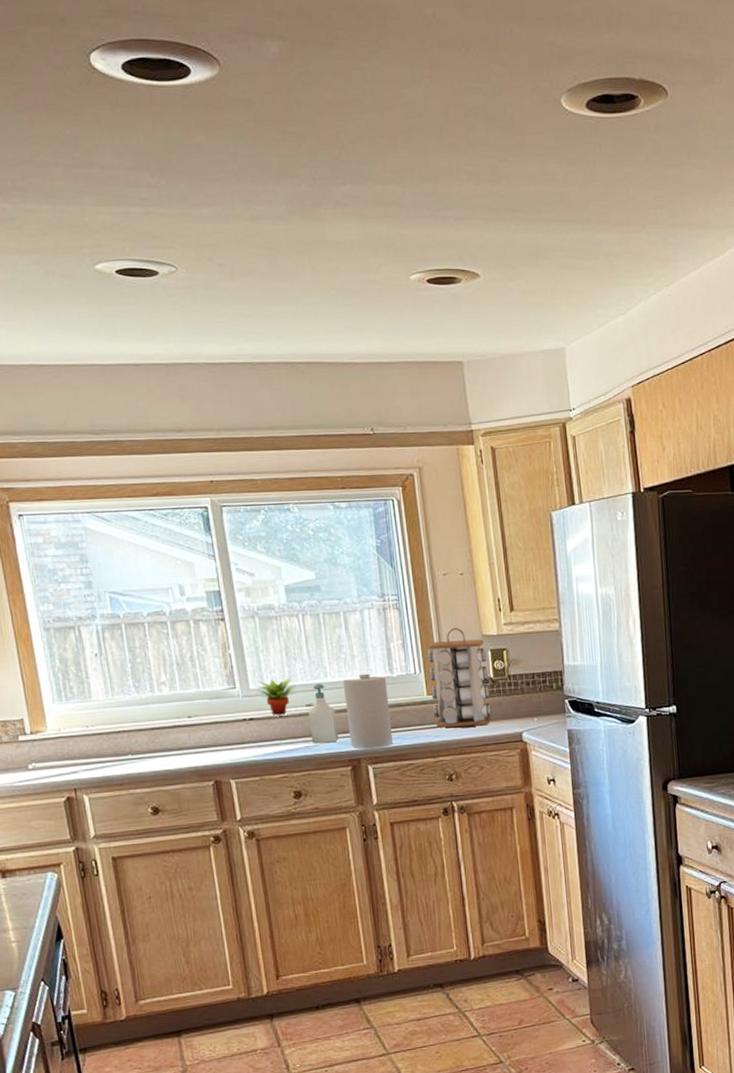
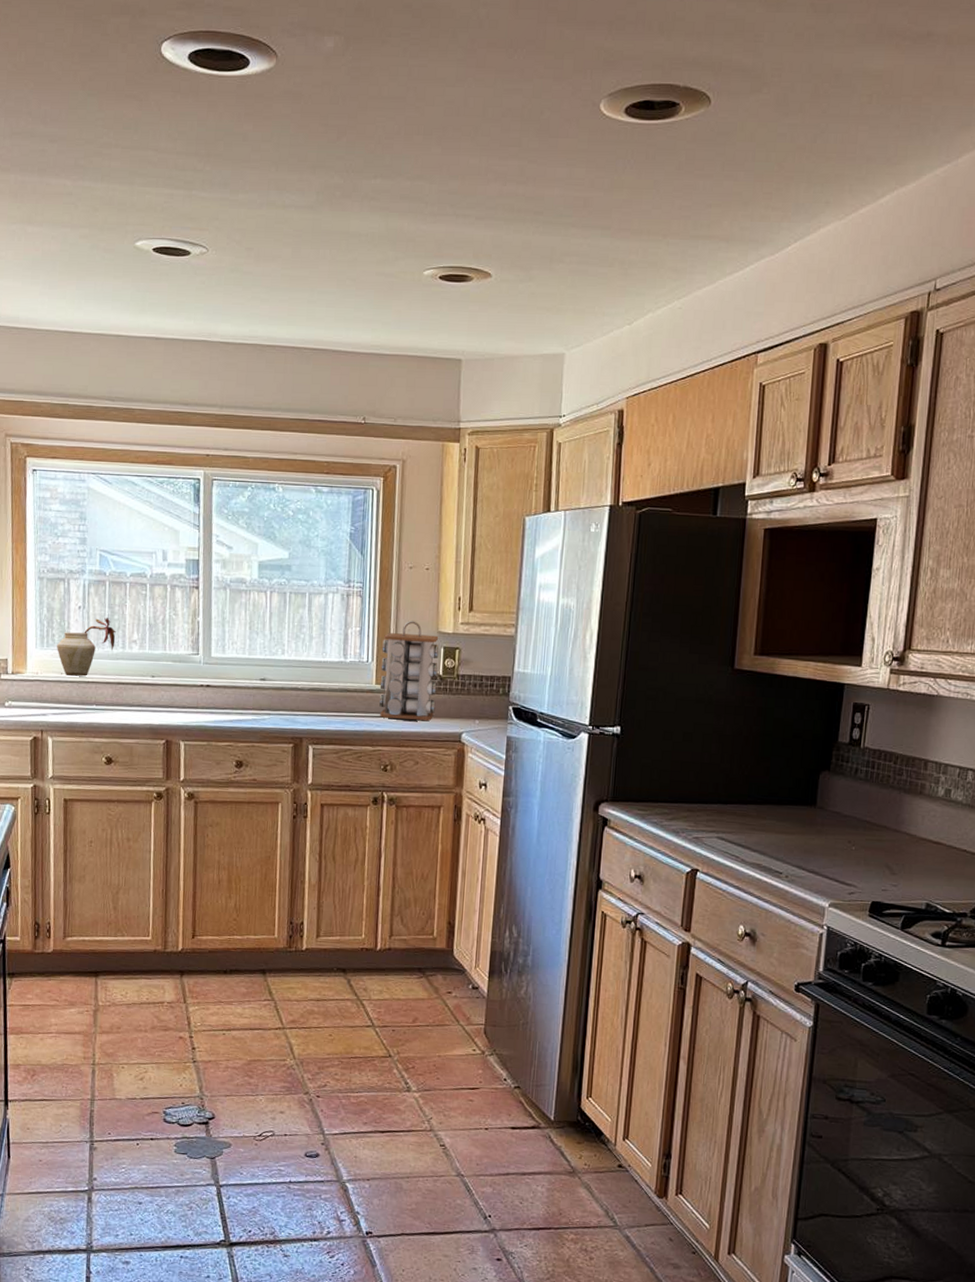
vase: none [77,662,142,729] -> present [57,618,116,677]
succulent plant: present [254,676,296,716] -> none [216,649,254,687]
soap bottle: present [308,684,339,743] -> none [260,660,287,719]
paper towel holder: present [343,673,393,750] -> none [296,655,339,730]

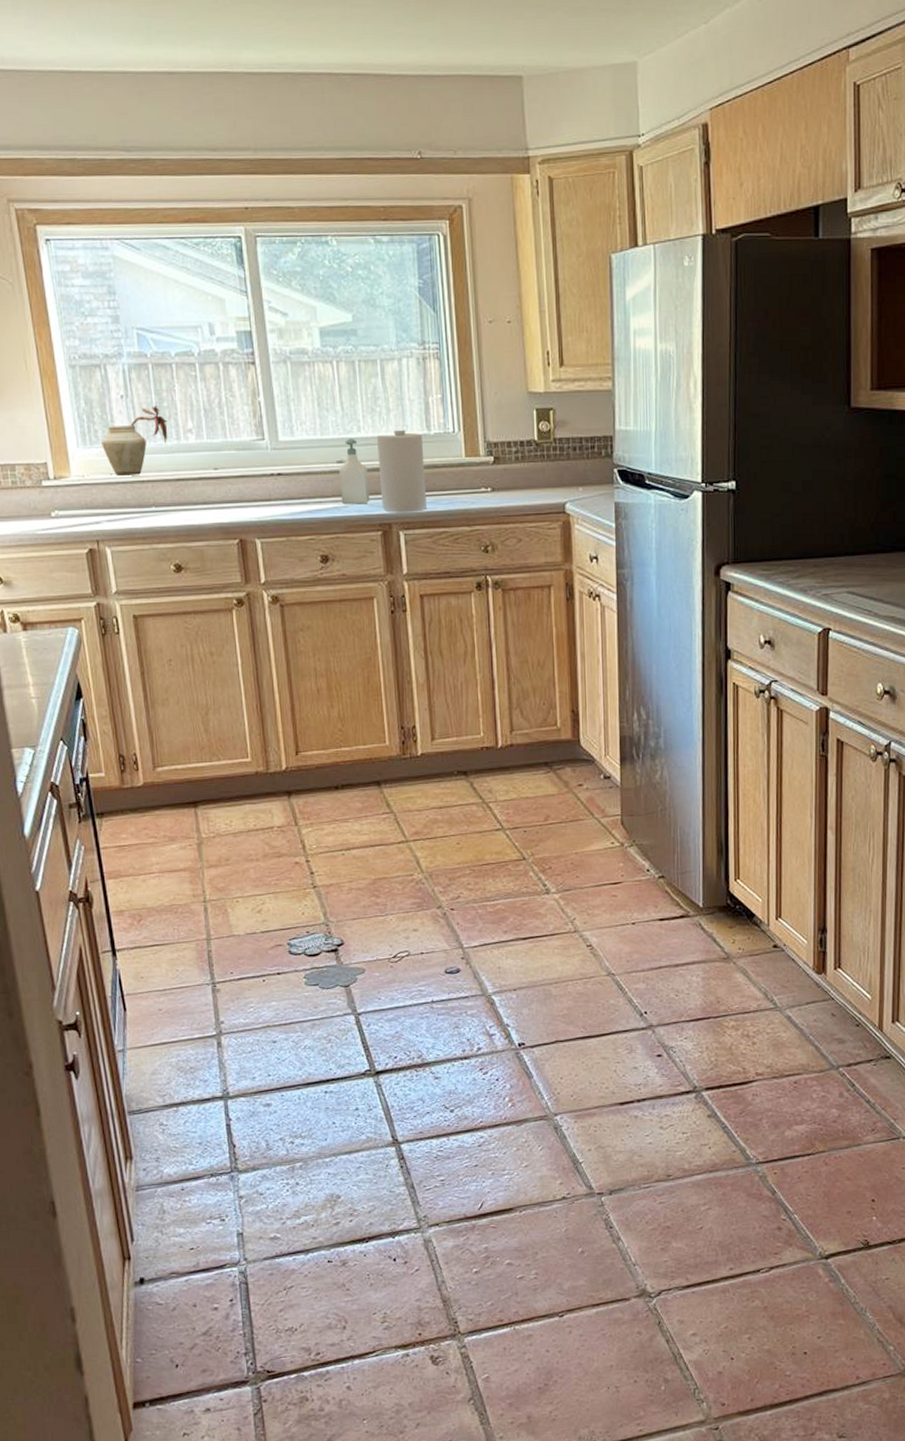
soap bottle: none [260,660,287,719] -> present [339,439,370,504]
paper towel holder: none [296,655,339,730] -> present [377,429,426,513]
spice rack: present [379,621,440,721] -> none [468,382,534,495]

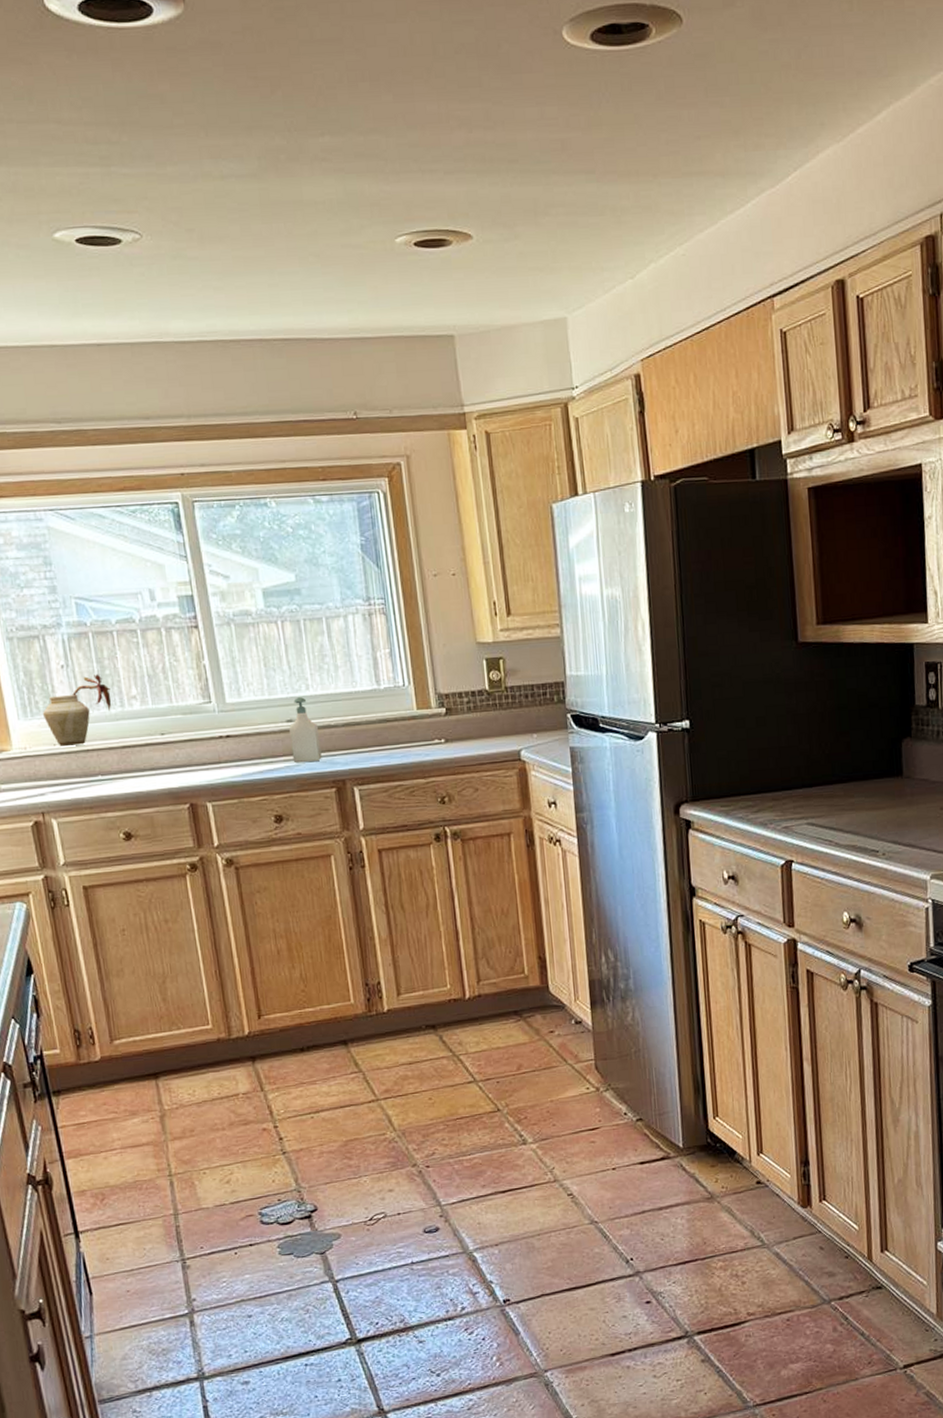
paper towel holder: present [377,429,426,513] -> none [326,685,380,770]

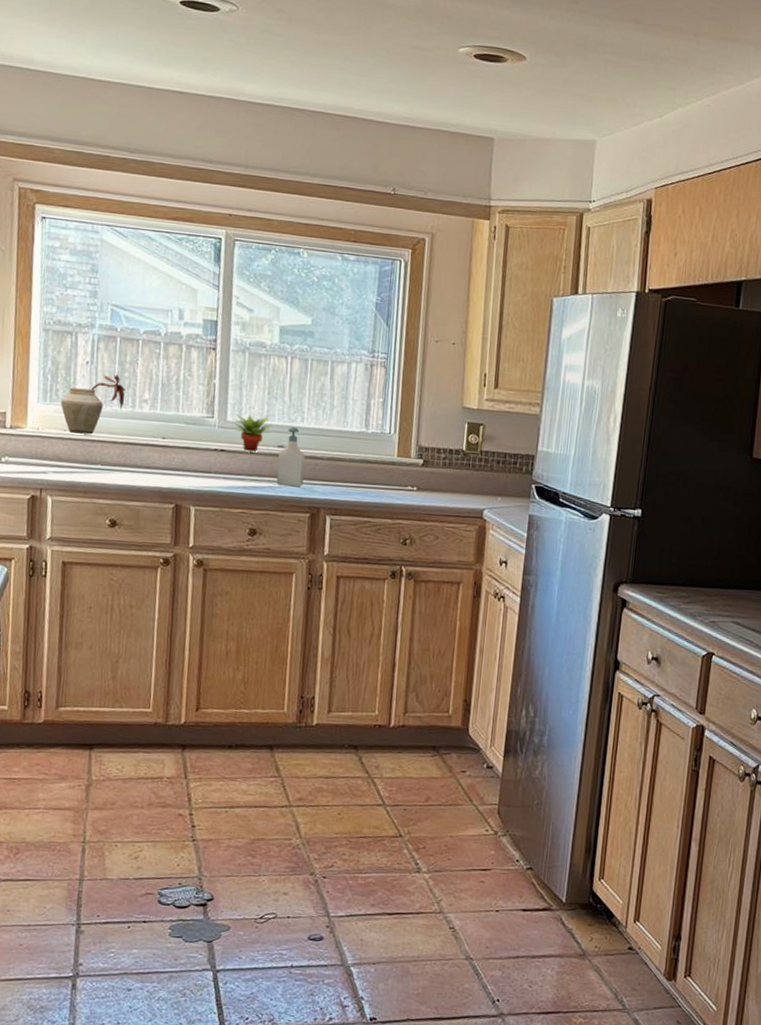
succulent plant: none [231,689,276,733] -> present [232,414,272,453]

